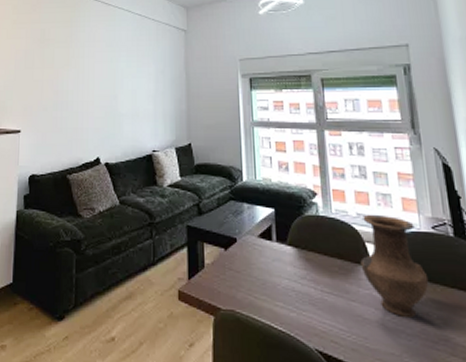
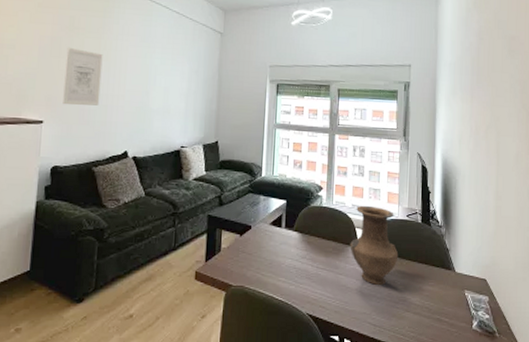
wall art: none [37,58,72,114] -> present [63,47,103,106]

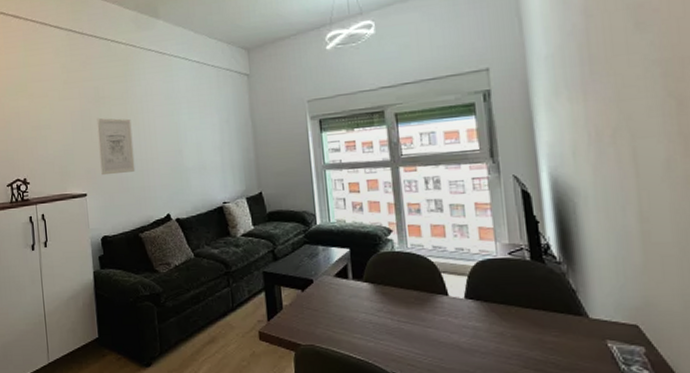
vase: present [350,205,399,285] -> none [436,245,504,338]

